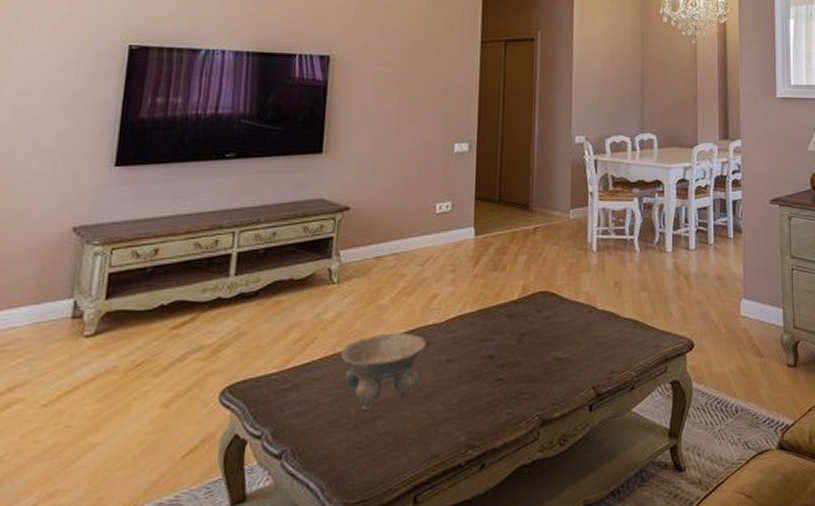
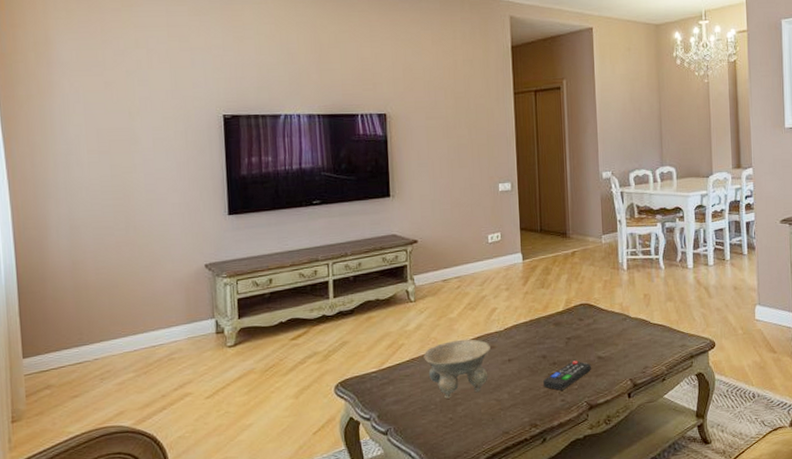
remote control: none [487,362,547,401] -> present [543,360,591,391]

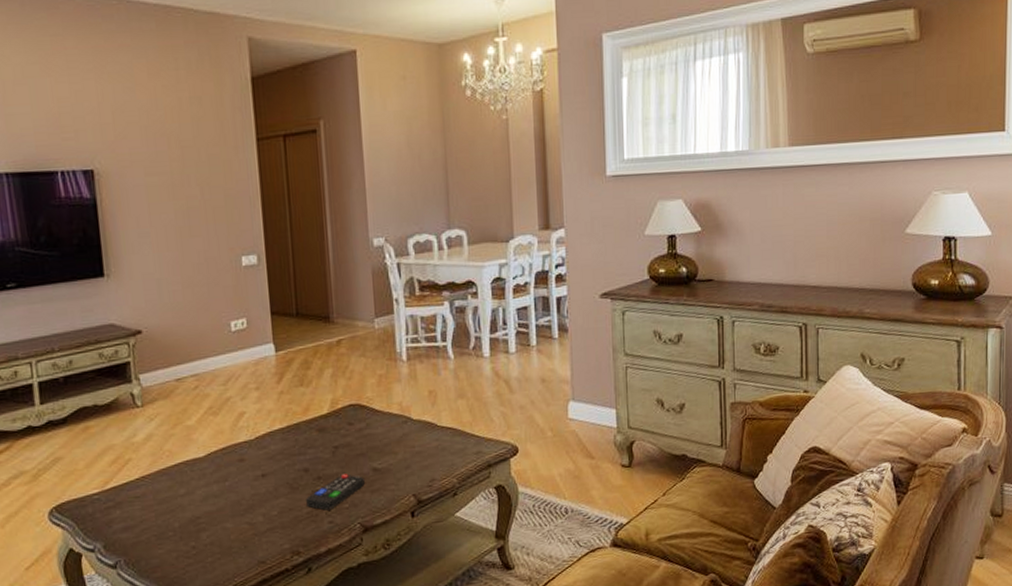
bowl: present [423,339,490,399] -> none [156,450,239,524]

